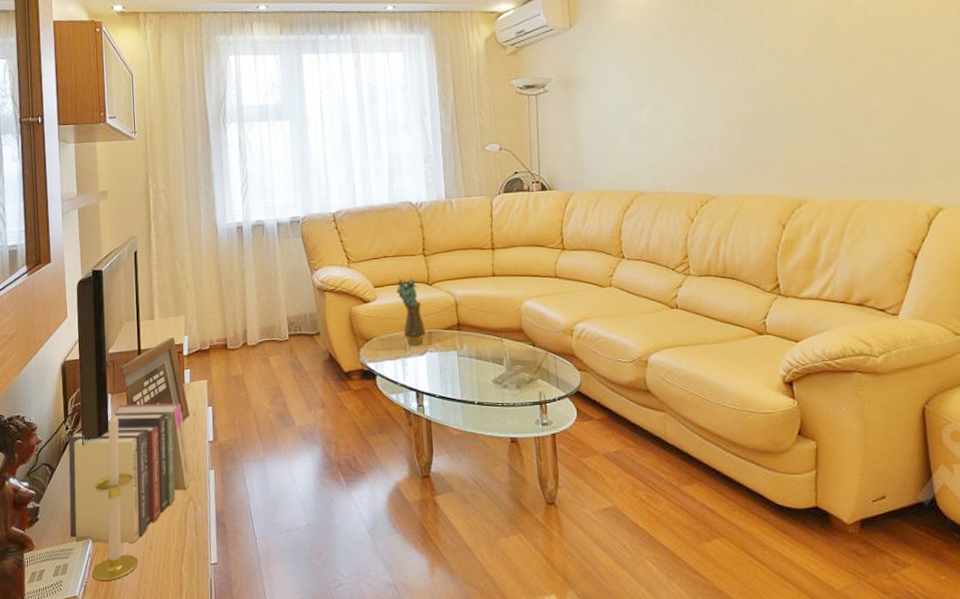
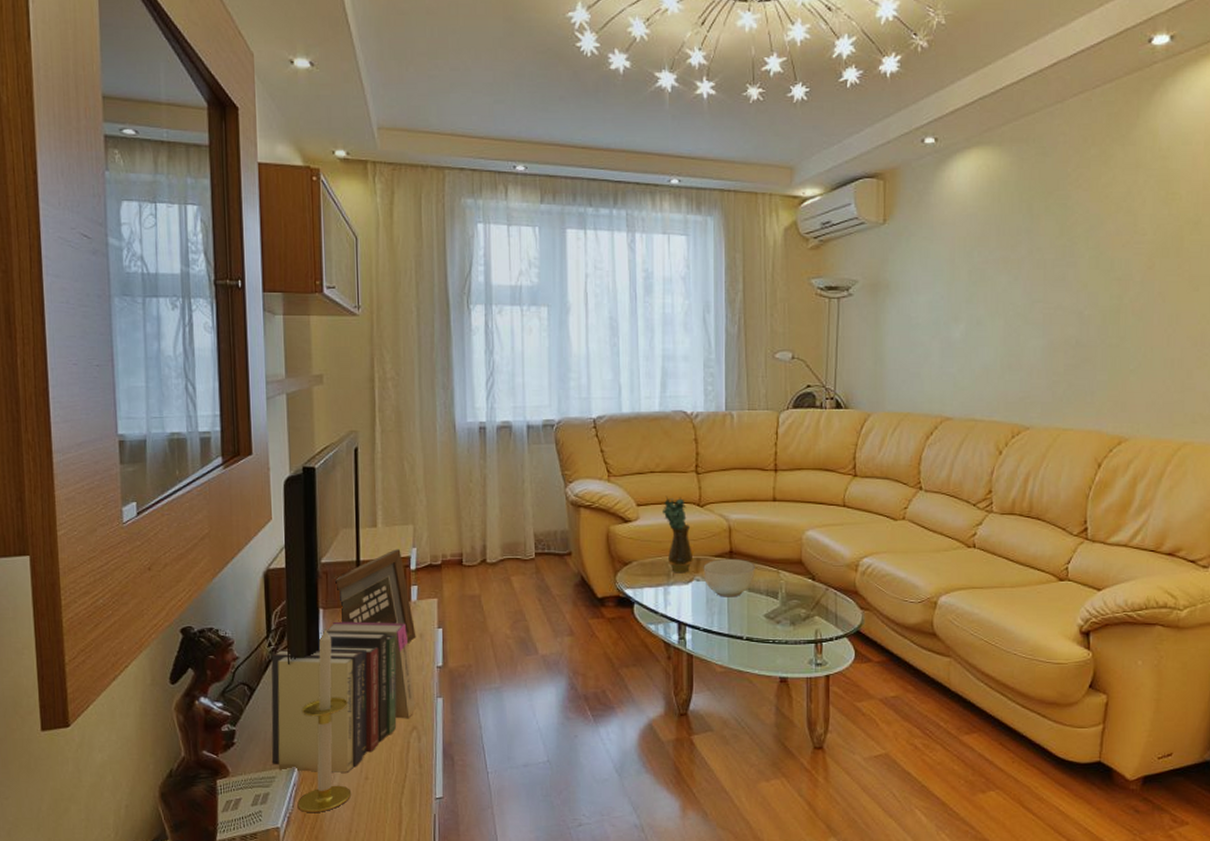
bowl: none [435,330,482,366] -> present [703,558,756,597]

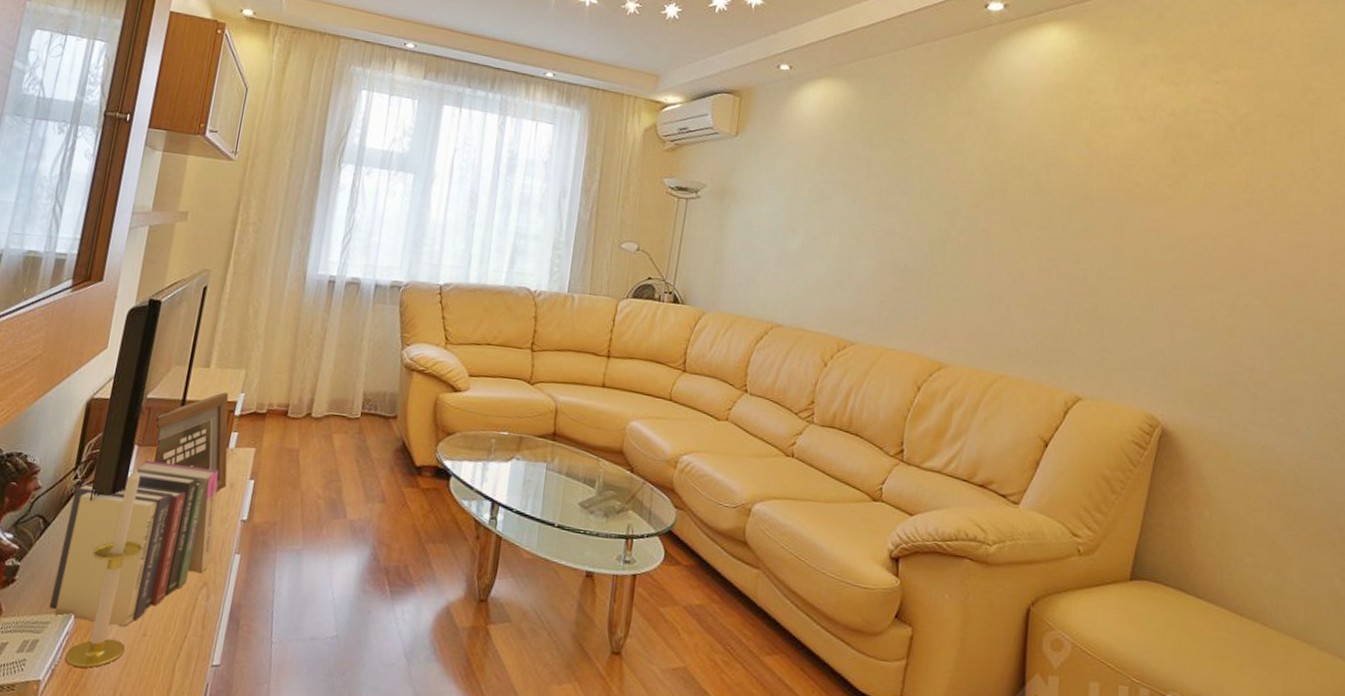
vase: present [663,496,694,572] -> none [491,369,519,450]
bowl: present [703,558,756,597] -> none [524,440,577,481]

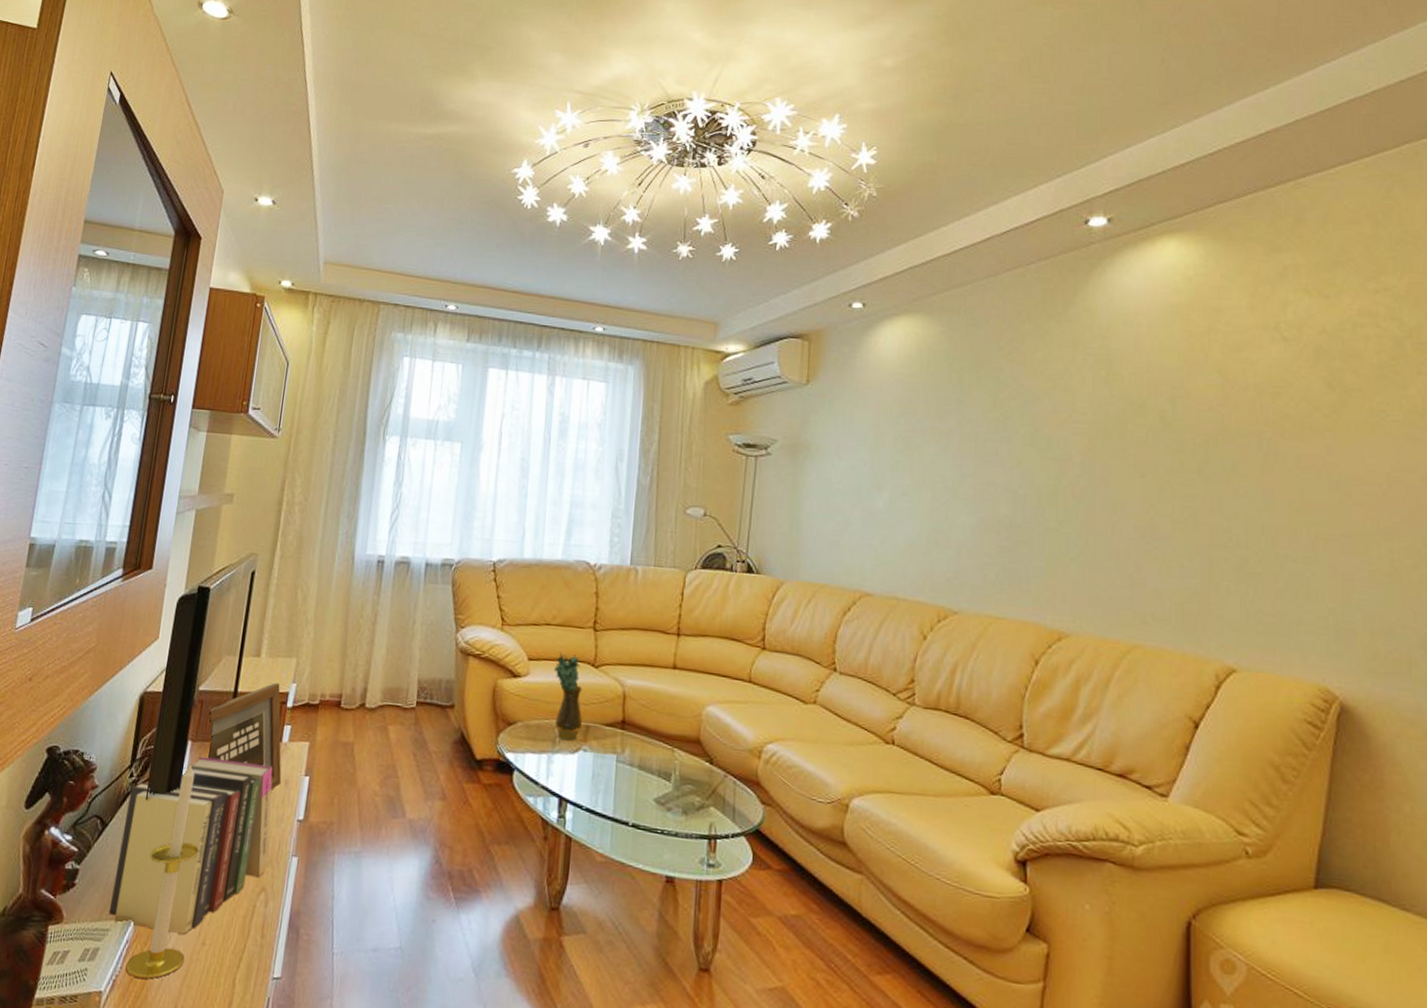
vase: none [491,369,519,450] -> present [555,651,583,740]

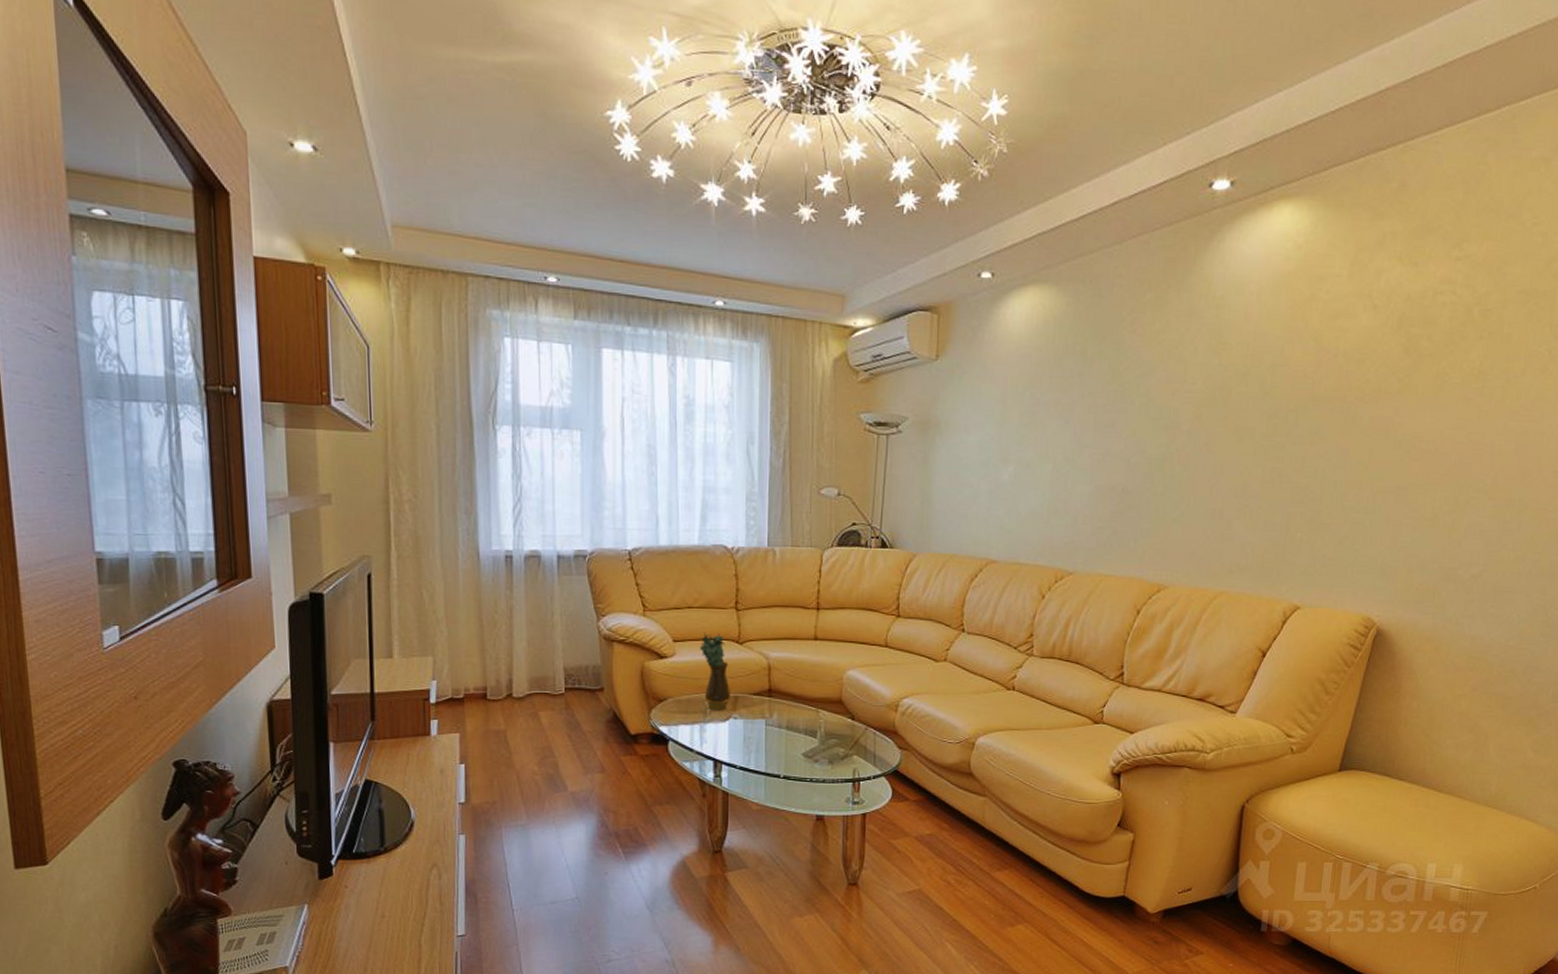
books: present [108,757,273,934] -> none [276,756,436,911]
candle: present [125,764,199,979] -> none [307,763,367,952]
picture frame: present [190,683,282,790] -> none [337,681,437,779]

